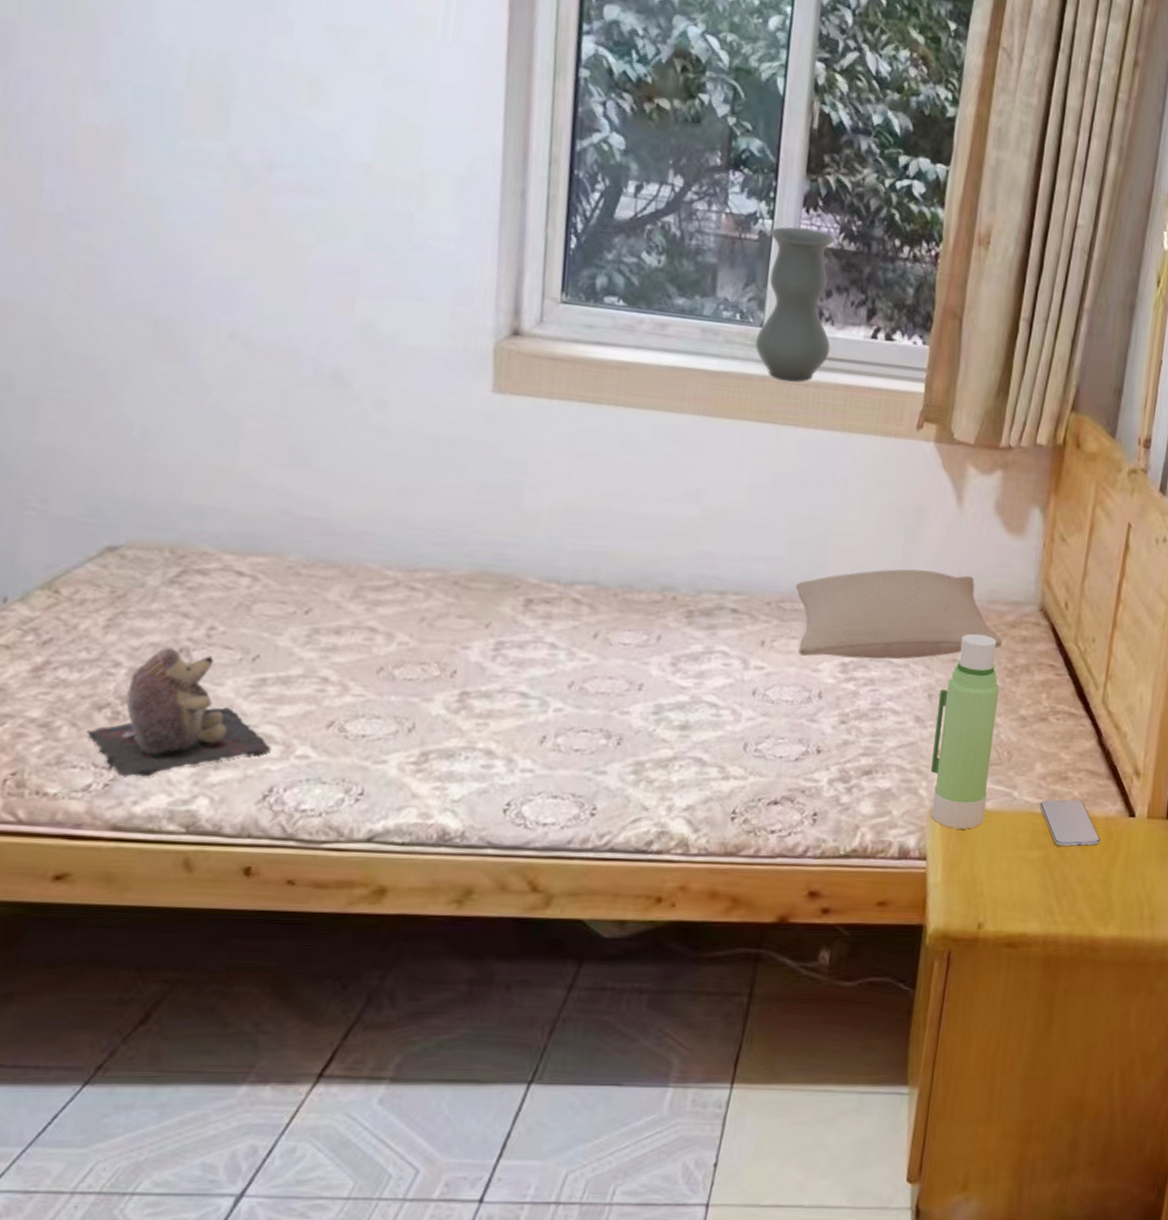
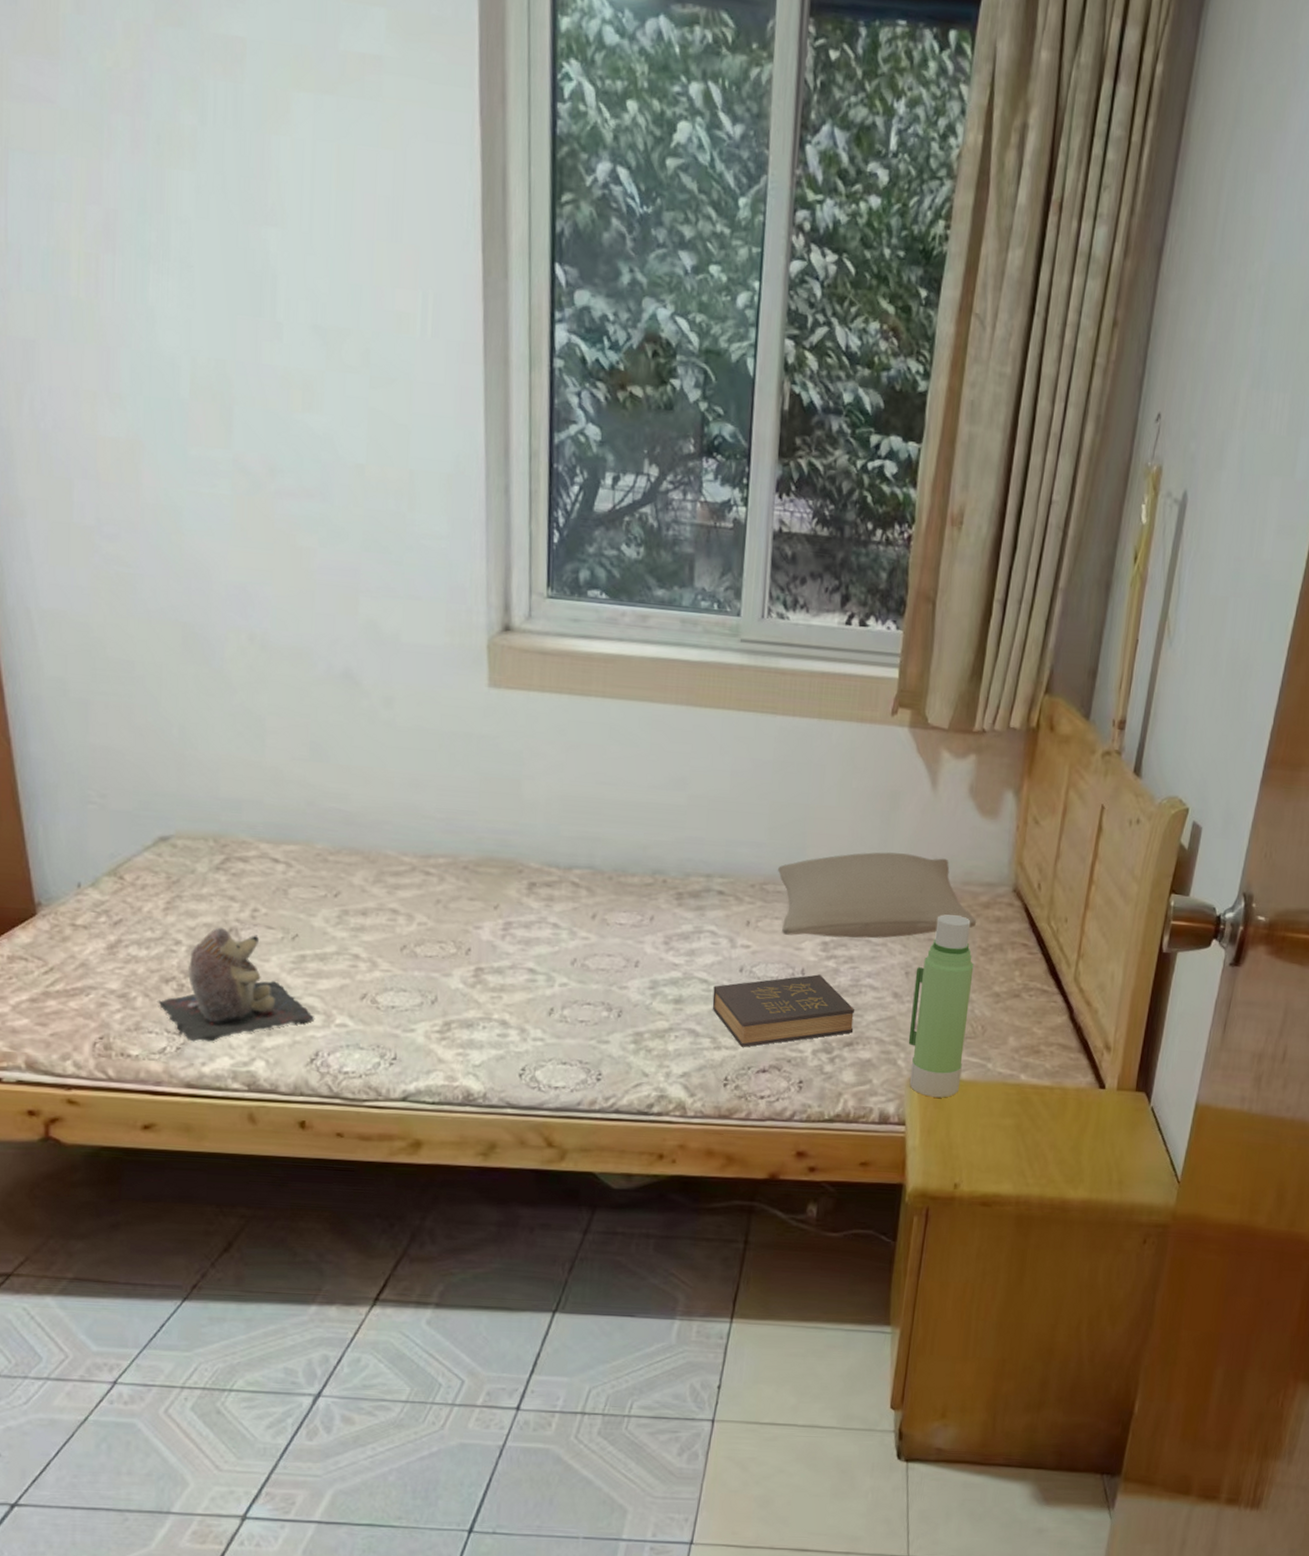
hardback book: none [721,697,874,777] -> present [712,974,854,1047]
vase: present [755,226,835,383] -> none [733,513,808,671]
phone: present [1039,799,1101,848] -> none [1012,1071,1072,1116]

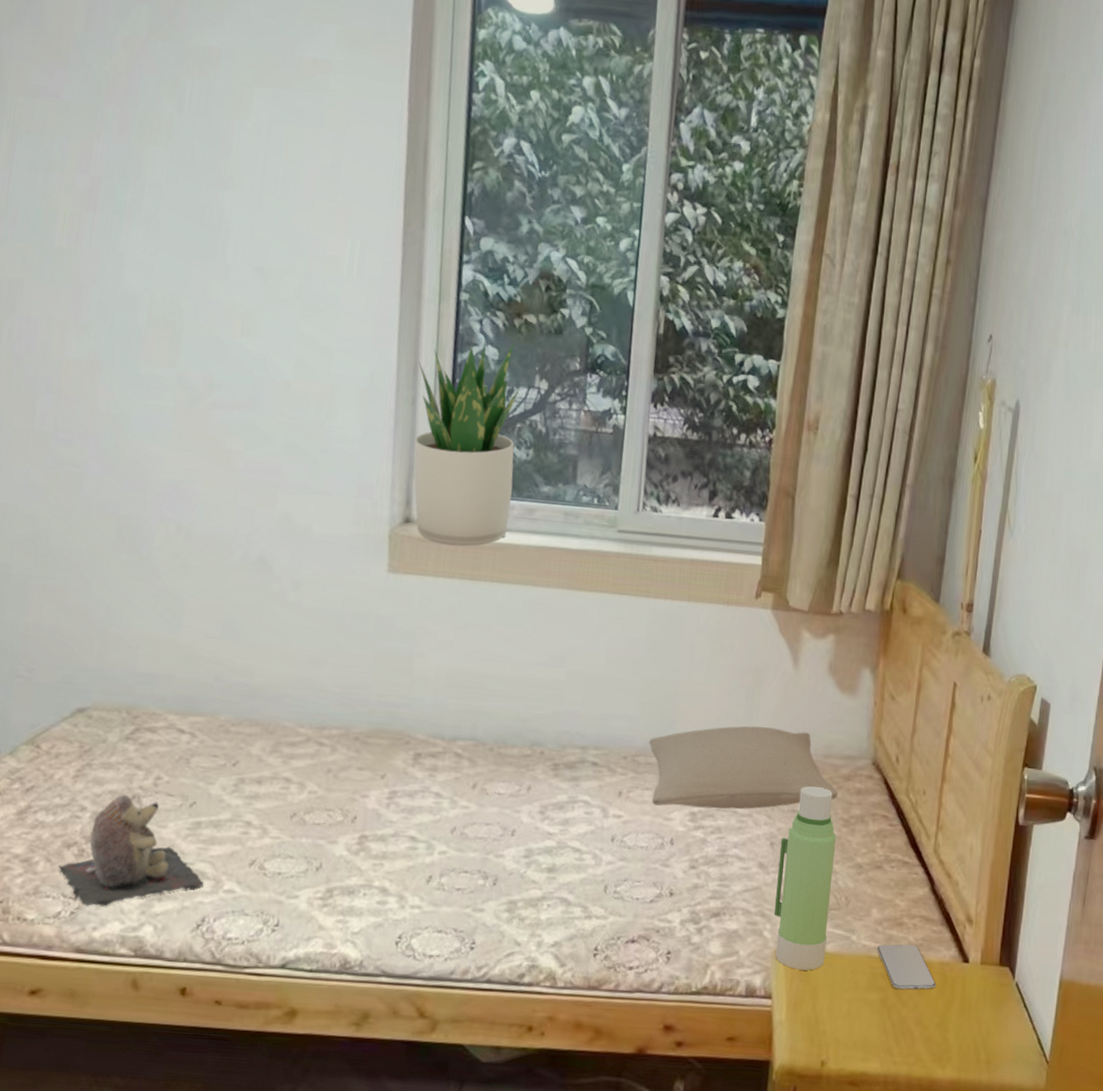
planter: none [509,417,627,658] -> present [413,341,520,547]
hardback book: present [712,974,854,1047] -> none [584,844,721,917]
phone: none [1012,1071,1072,1116] -> present [876,944,937,991]

